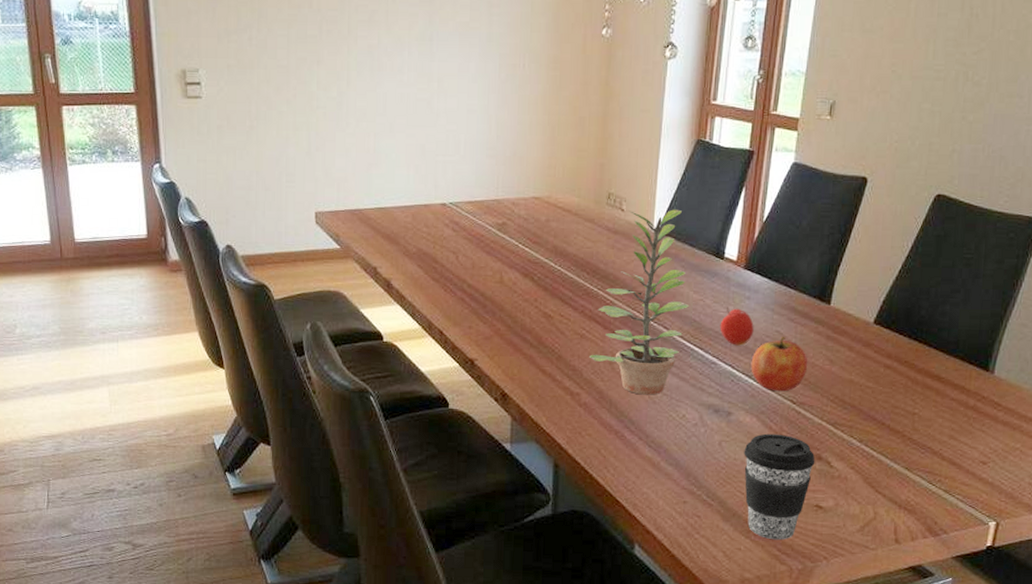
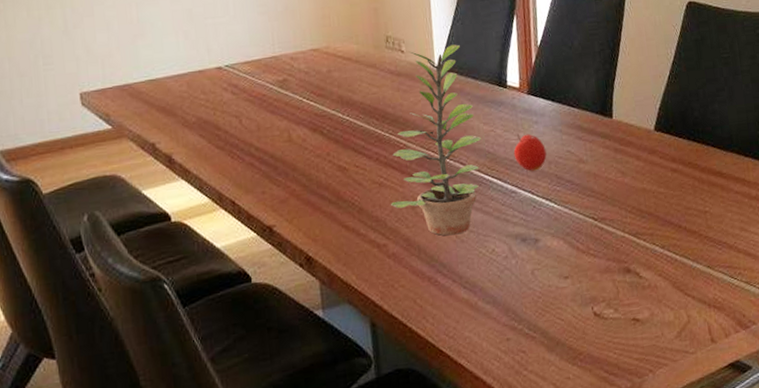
coffee cup: present [744,433,815,540] -> none [556,253,625,362]
fruit: present [751,337,808,392] -> none [548,156,603,211]

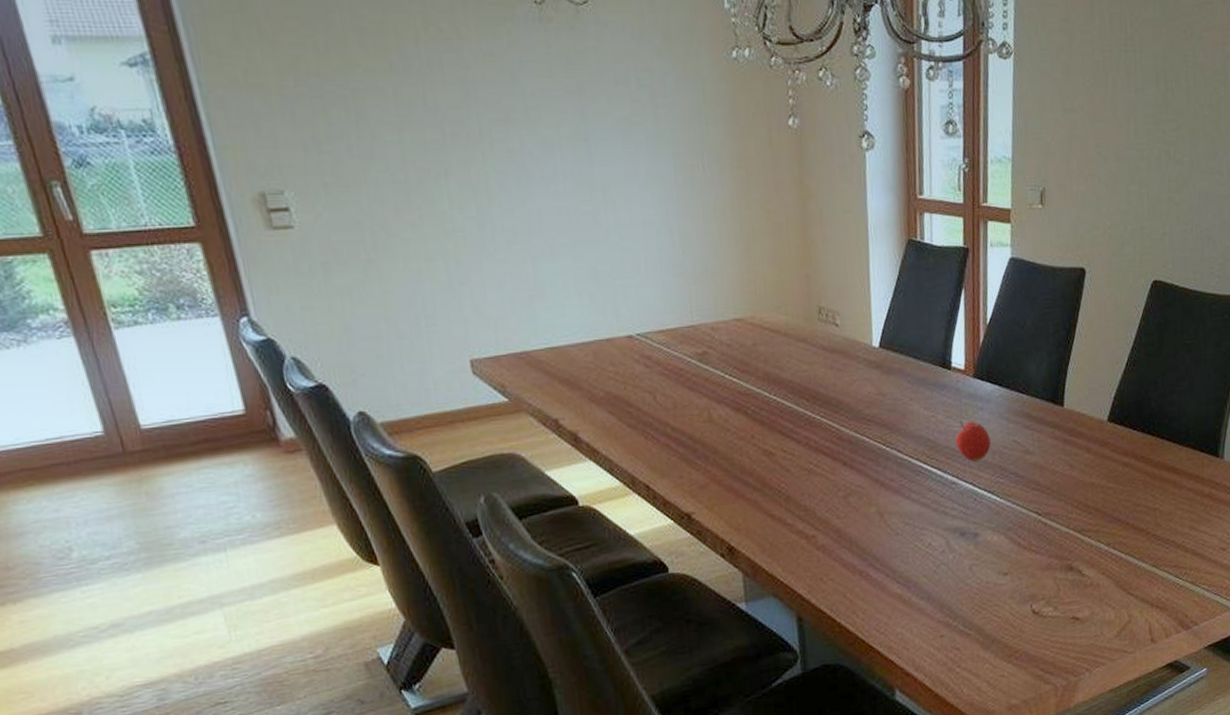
plant: present [391,44,481,236] -> none [821,319,921,528]

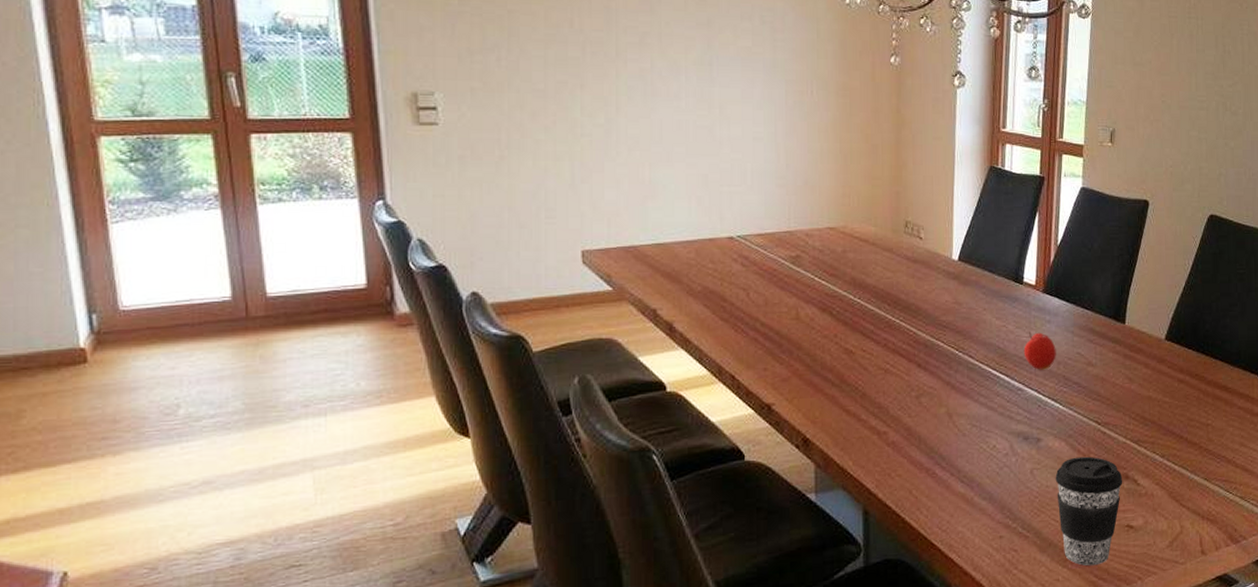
coffee cup: none [995,549,1067,661] -> present [1055,456,1123,566]

